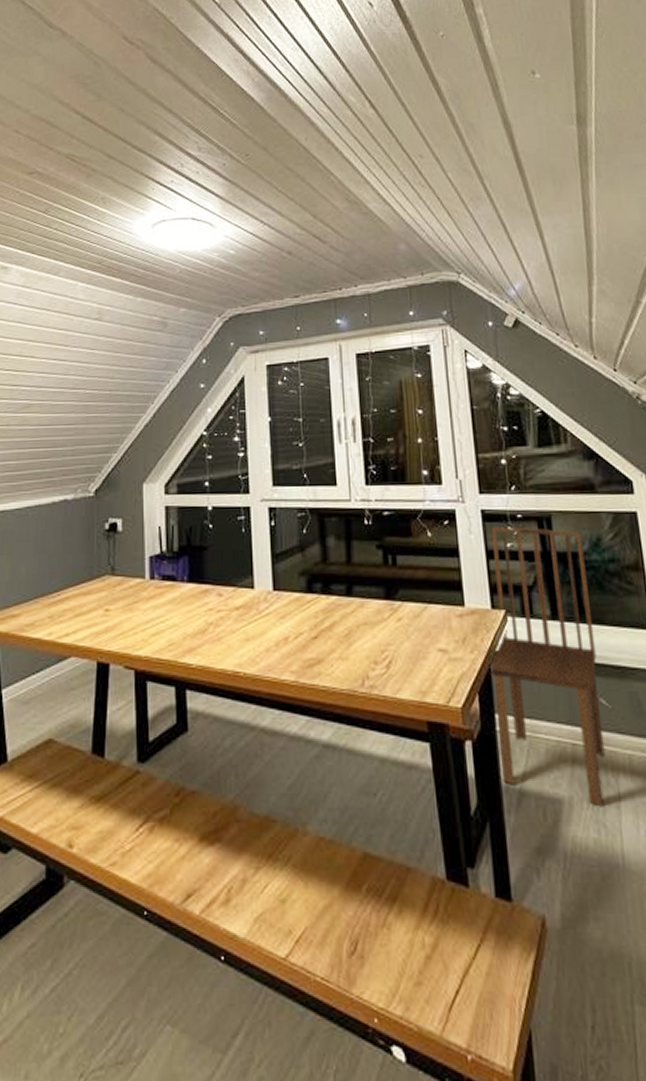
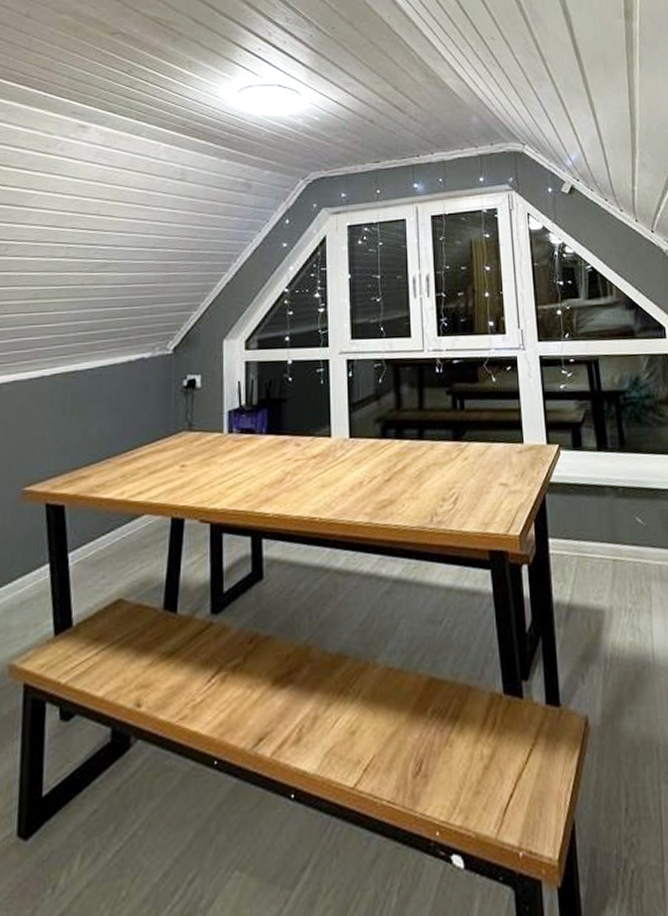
dining chair: present [489,527,606,807] -> none [544,370,640,614]

